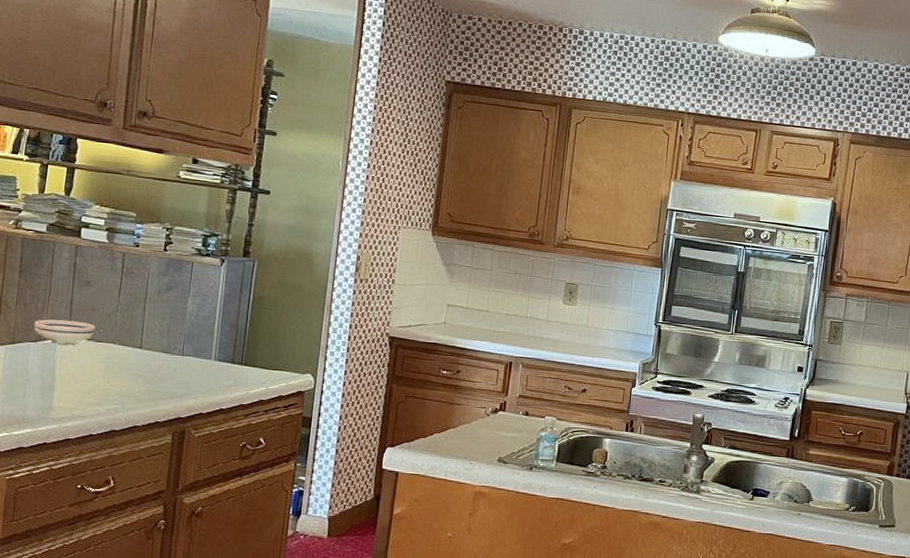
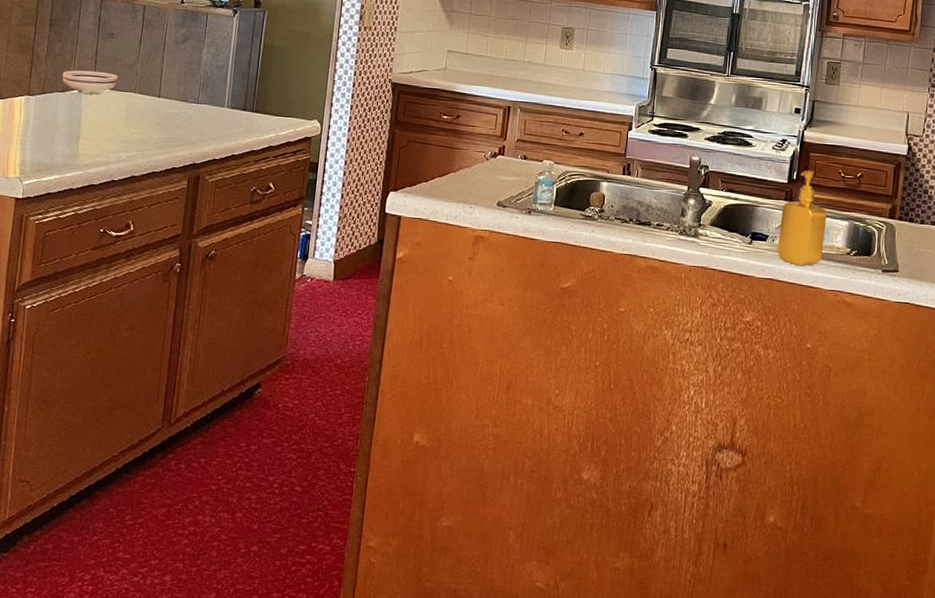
soap dispenser: none [778,428,827,522] -> present [778,170,827,266]

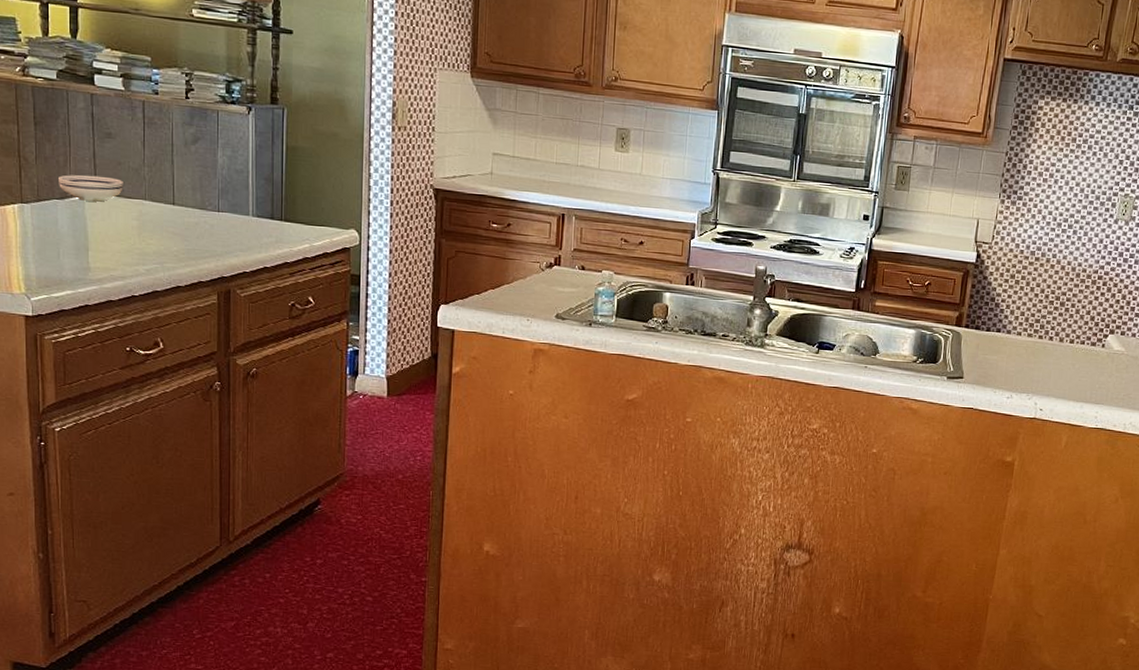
soap dispenser: present [778,170,827,266] -> none [844,278,895,375]

